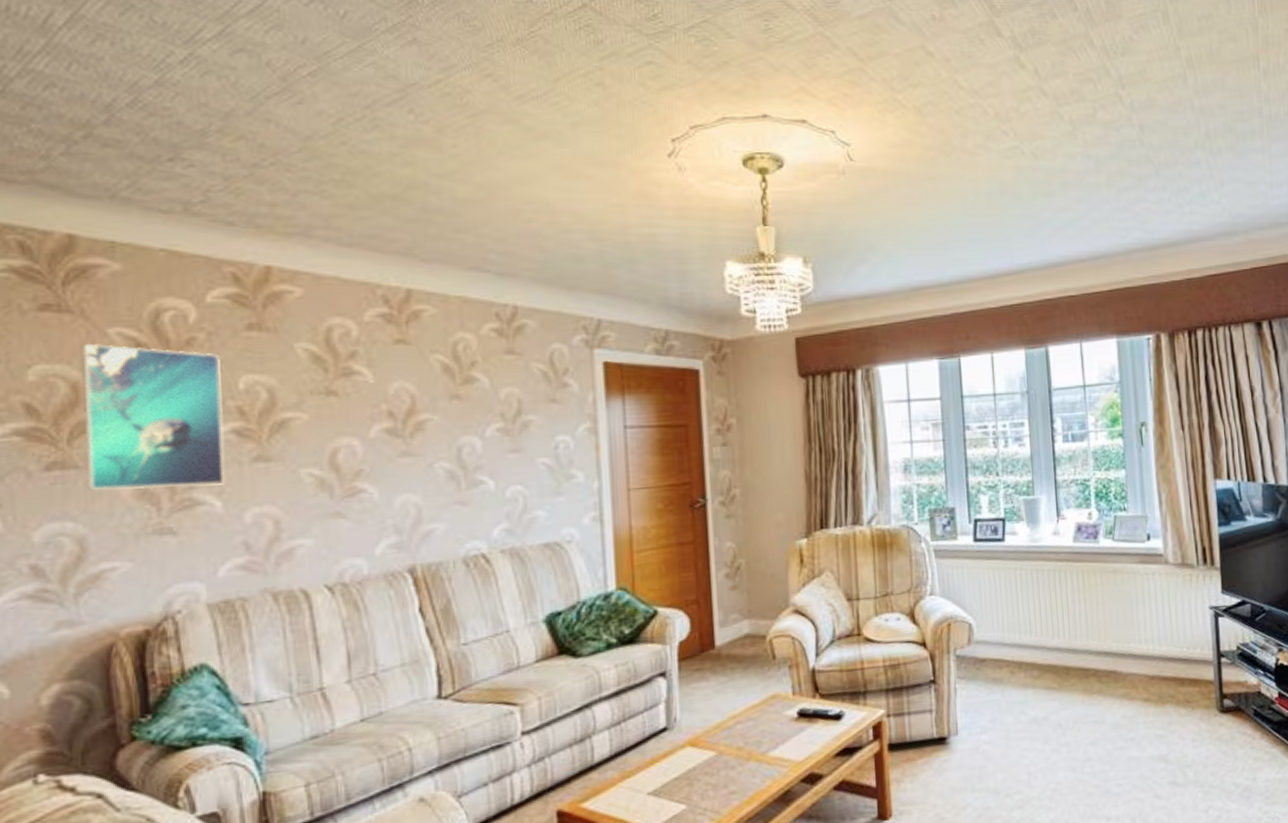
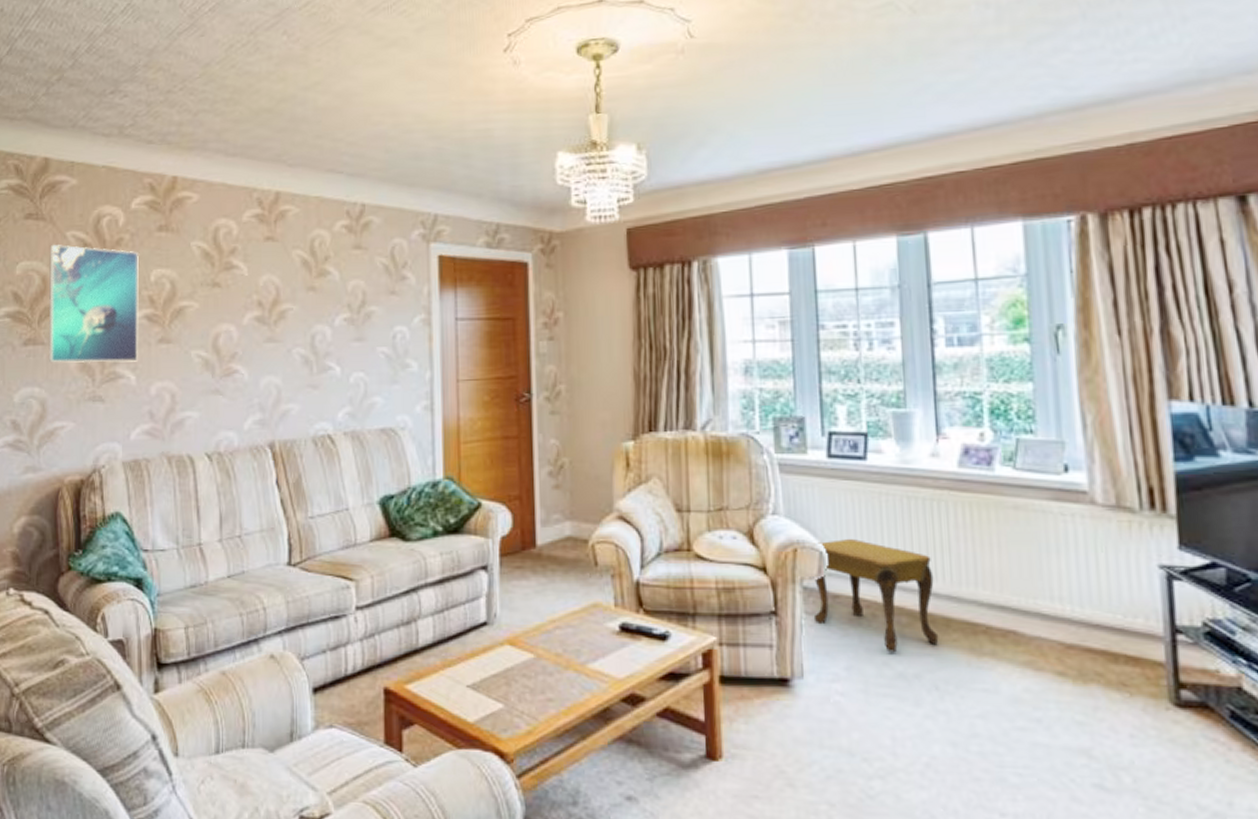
footstool: none [964,610,1062,702] -> present [813,539,939,653]

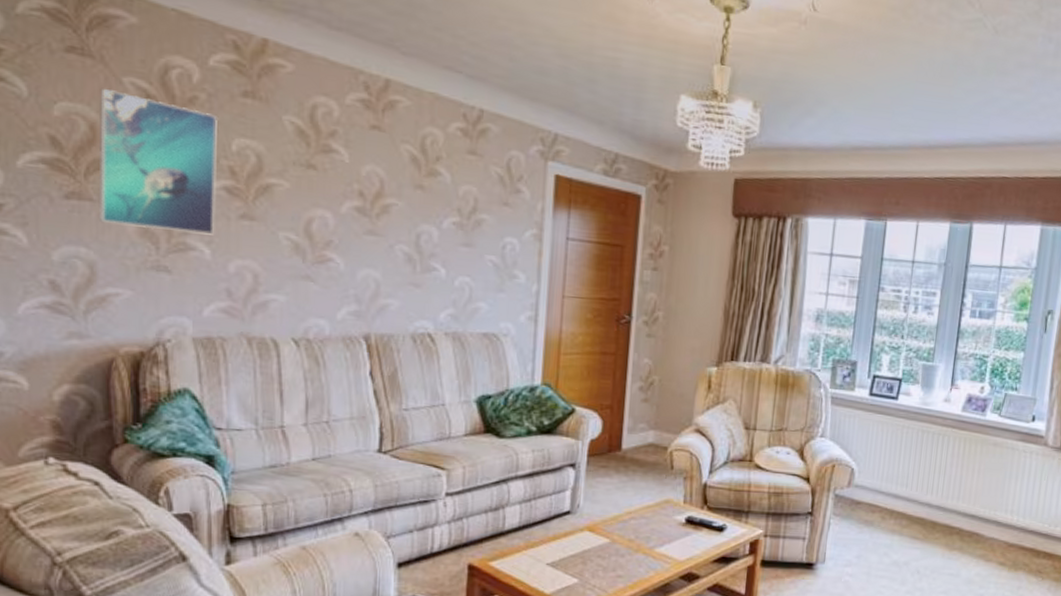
footstool: present [813,539,939,653] -> none [839,460,931,546]

